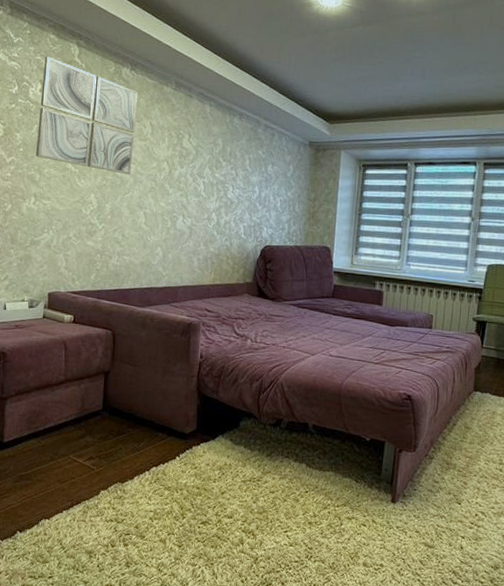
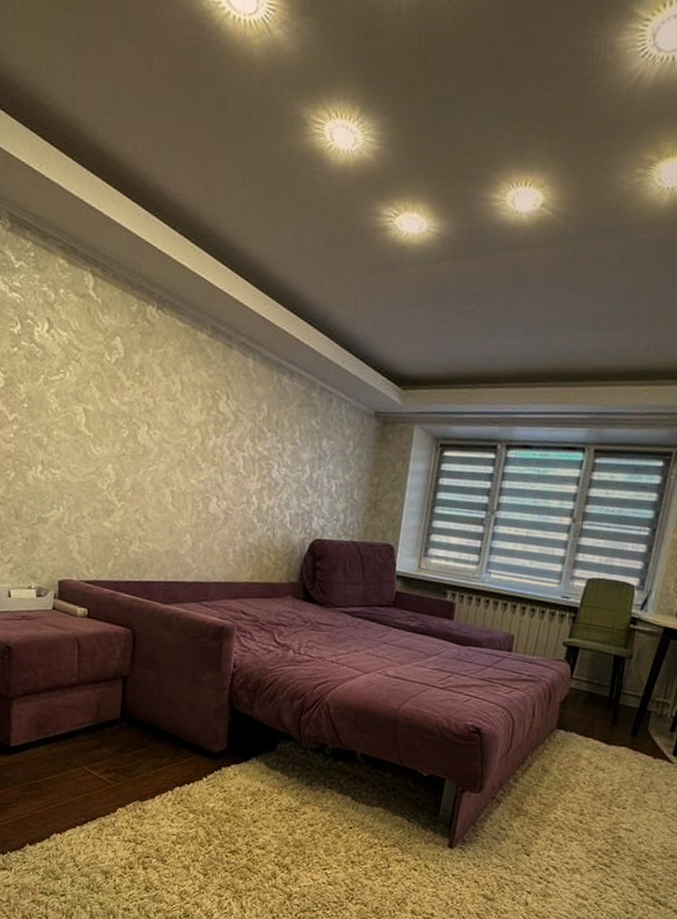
wall art: present [35,56,138,175] -> none [42,287,166,444]

